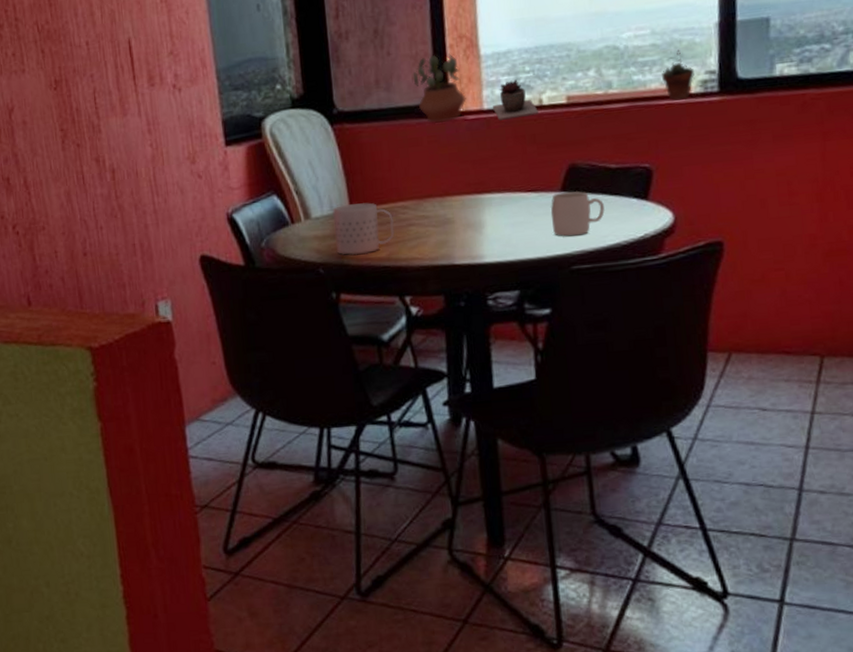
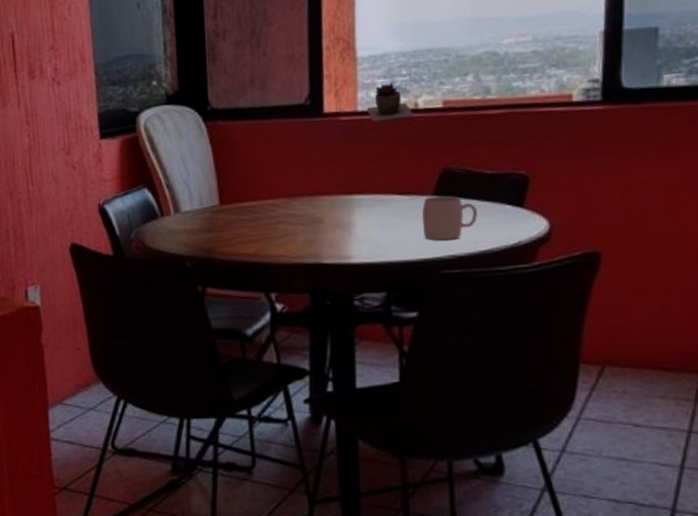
mug: present [332,202,395,255] -> none [202,199,263,250]
potted plant: present [412,54,466,124] -> none [288,55,341,124]
succulent plant: present [662,49,694,101] -> none [543,57,577,109]

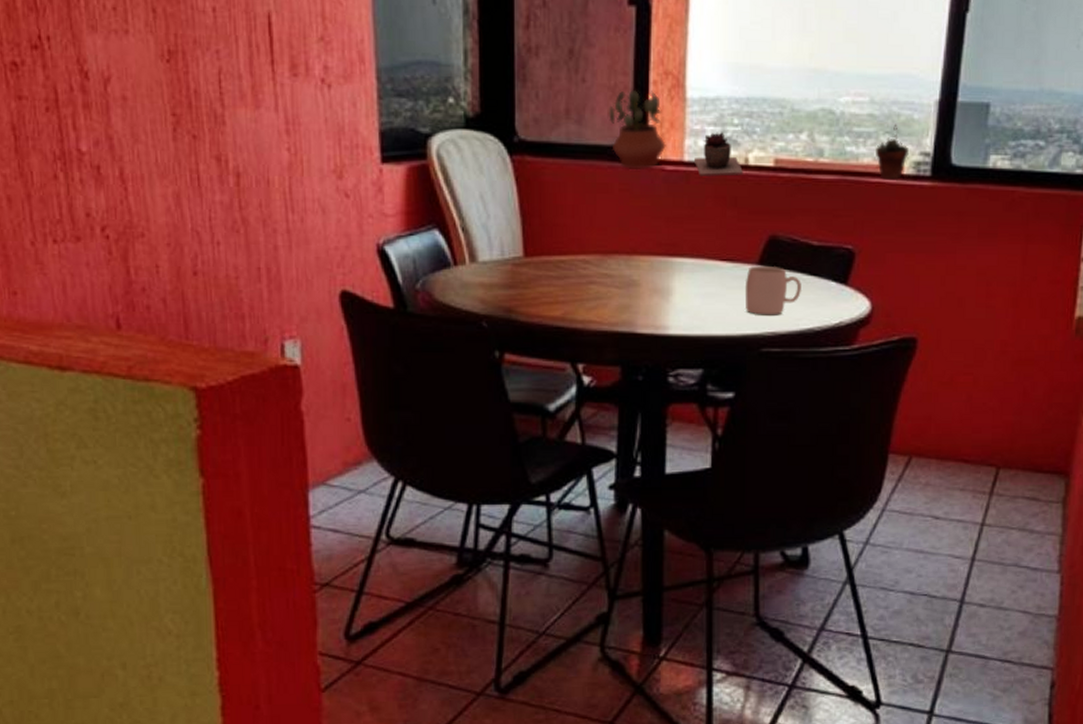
potted plant: none [288,55,341,124] -> present [609,90,666,171]
succulent plant: none [543,57,577,109] -> present [876,124,909,181]

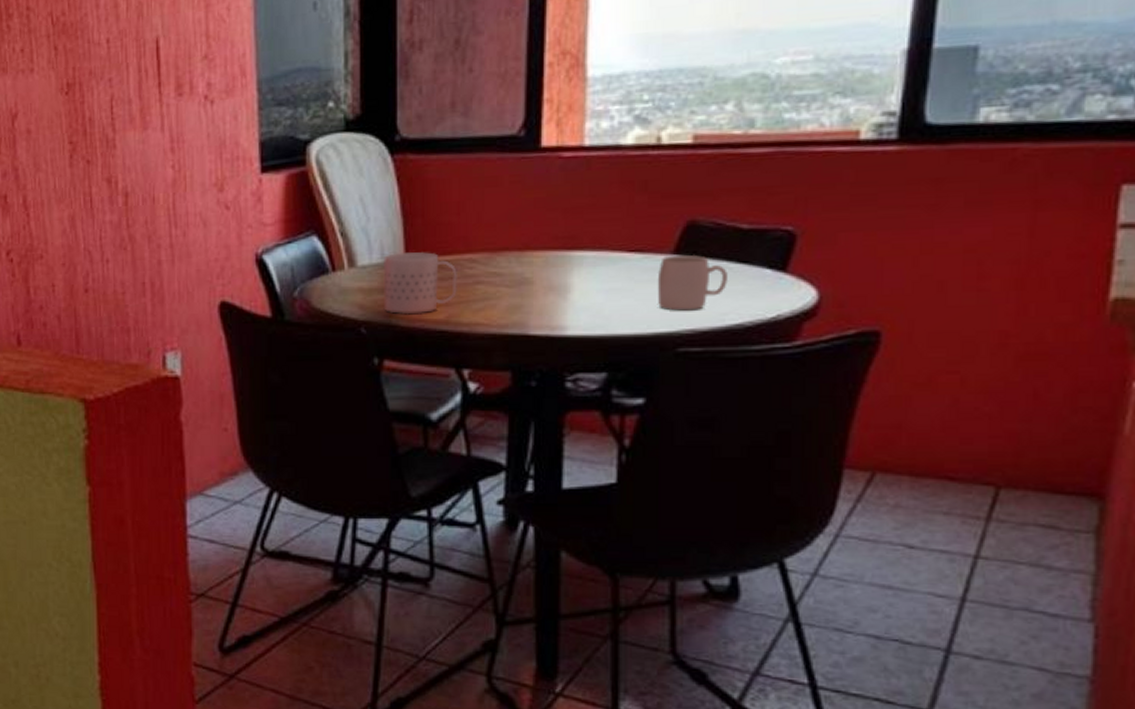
mug: none [503,251,572,311] -> present [383,252,457,315]
potted plant: present [609,90,666,171] -> none [498,73,563,161]
succulent plant: present [693,132,743,177] -> none [595,110,655,161]
succulent plant: present [876,124,909,181] -> none [823,82,867,149]

